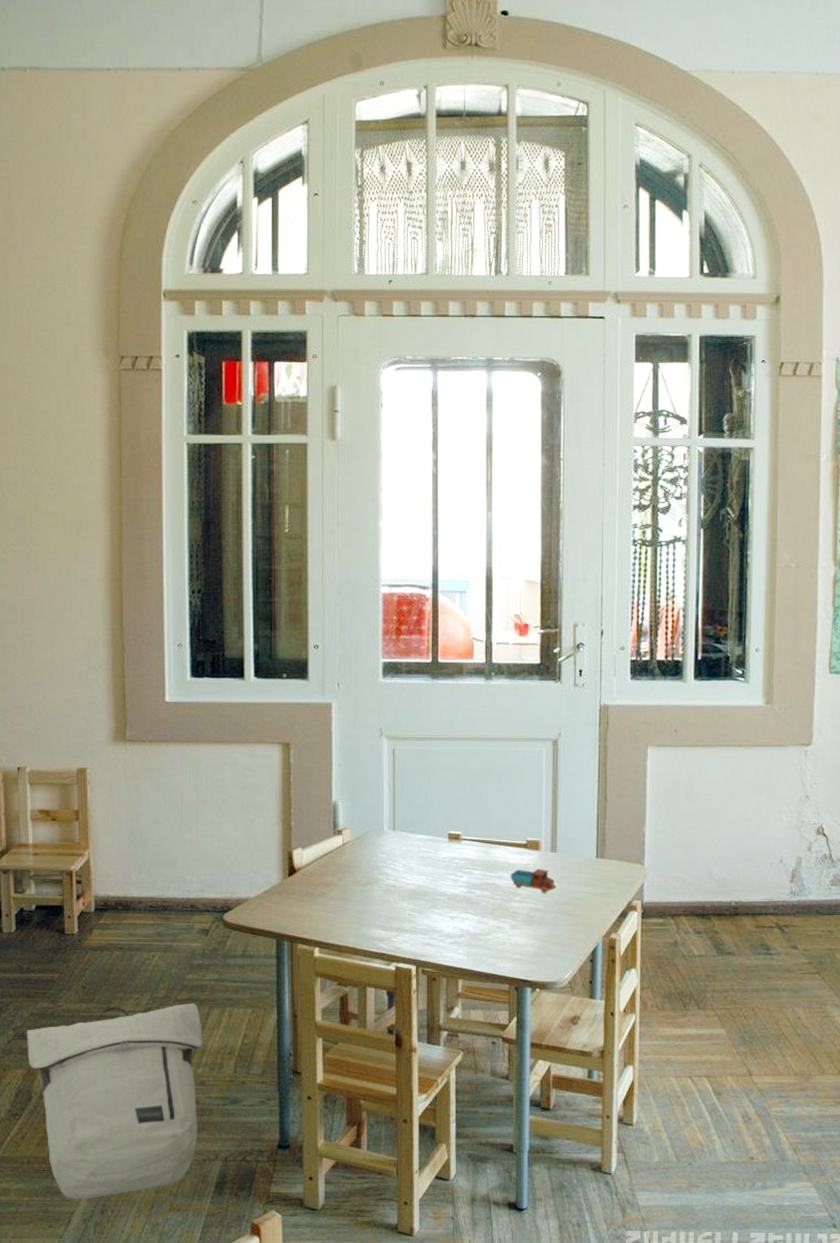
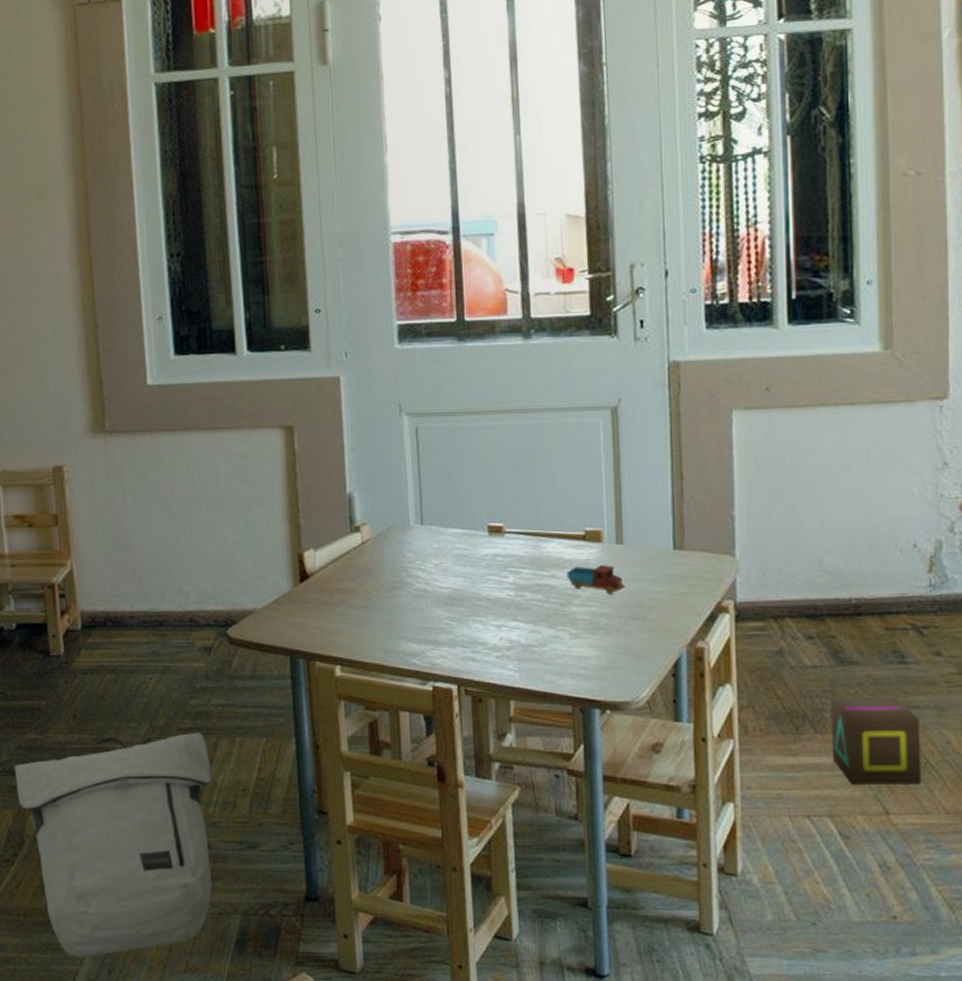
toy block: none [711,981,779,1052] -> present [830,696,922,785]

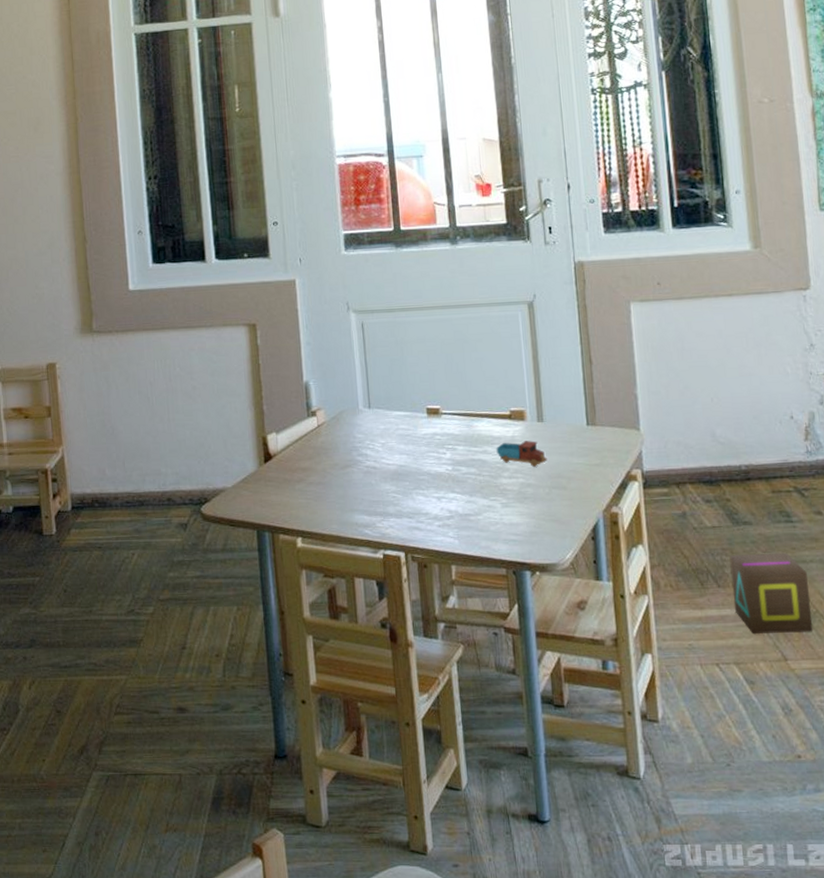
backpack: present [14,732,212,957] -> none [10,602,190,820]

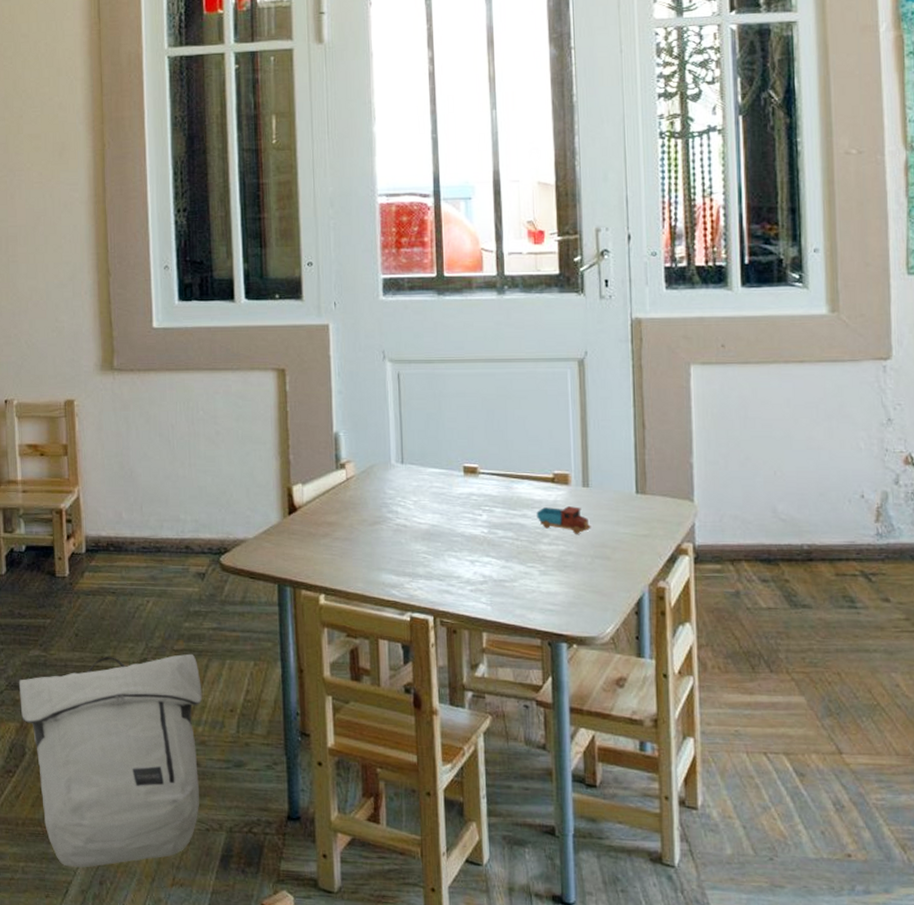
backpack: none [10,602,190,820] -> present [18,653,202,868]
toy block: present [729,552,813,634] -> none [785,639,873,726]

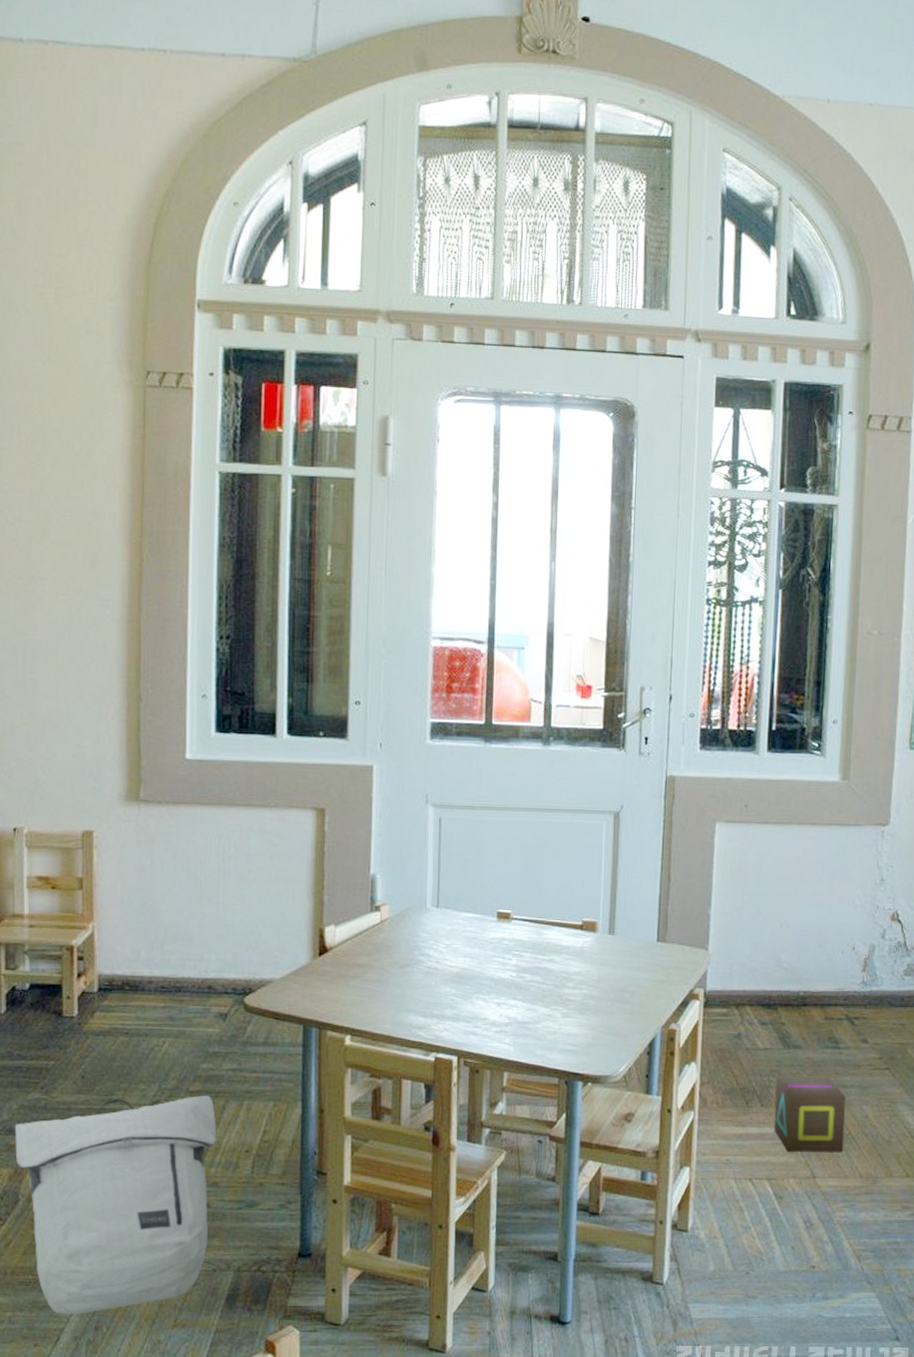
toy truck: present [536,506,591,534] -> none [563,952,614,979]
toy block: none [785,639,873,726] -> present [773,1076,846,1153]

